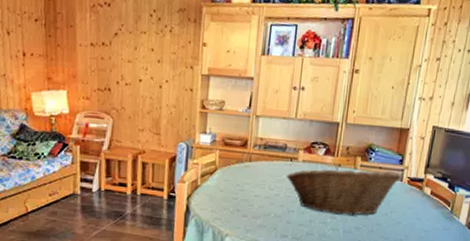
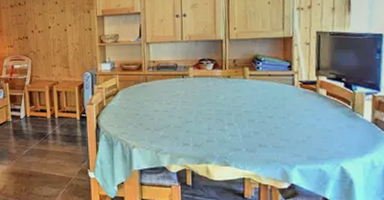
fruit basket: present [286,166,403,216] -> none [181,77,294,121]

